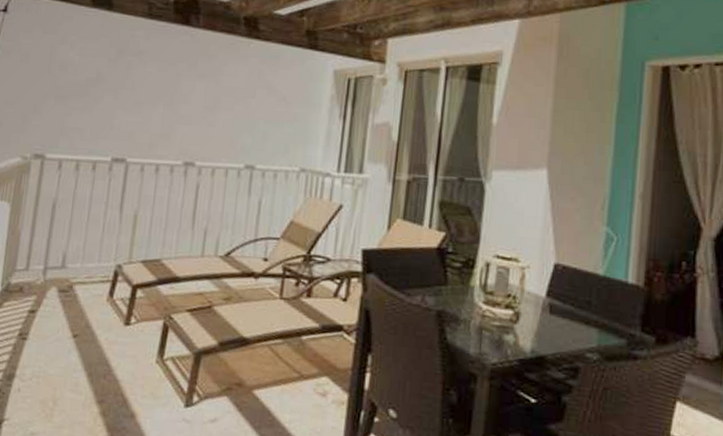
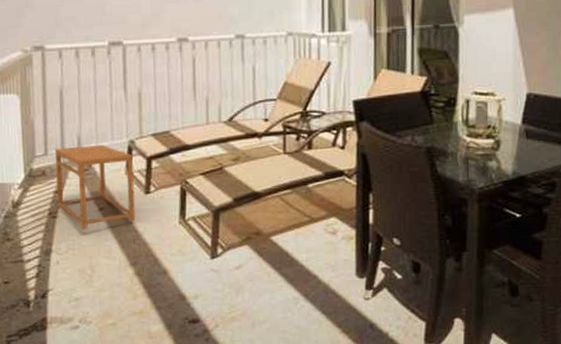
side table: none [29,264,119,357] -> present [55,144,136,229]

